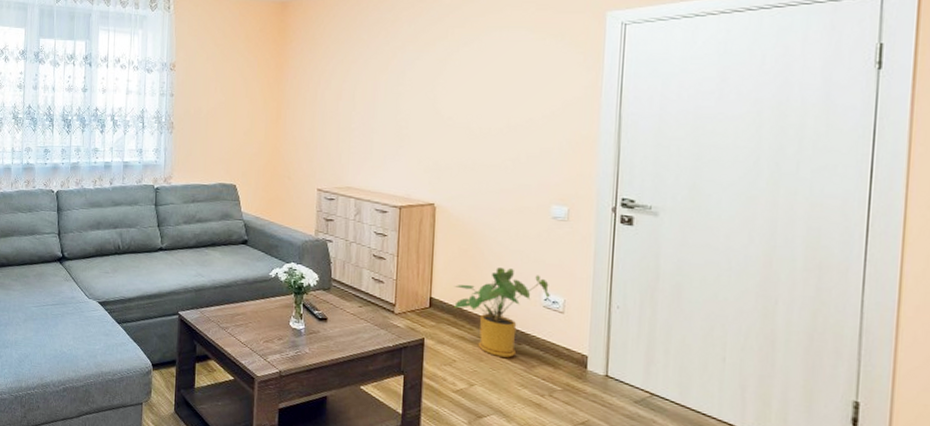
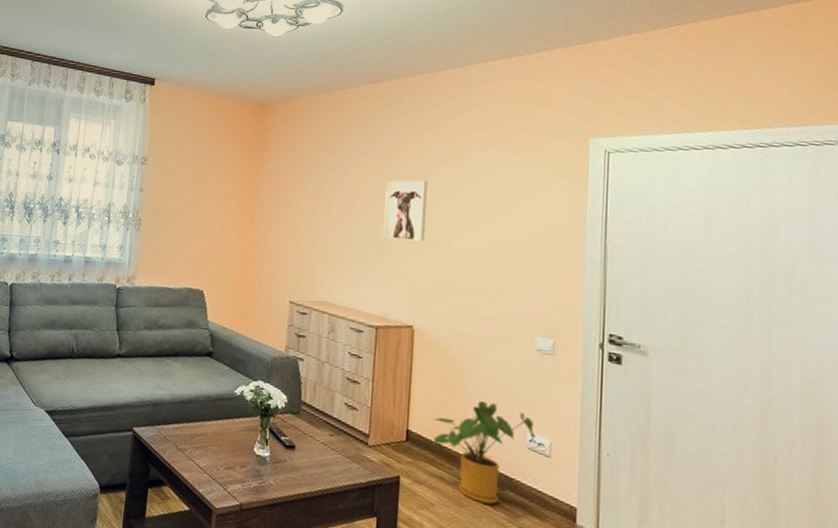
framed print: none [404,66,447,125] -> present [383,180,428,242]

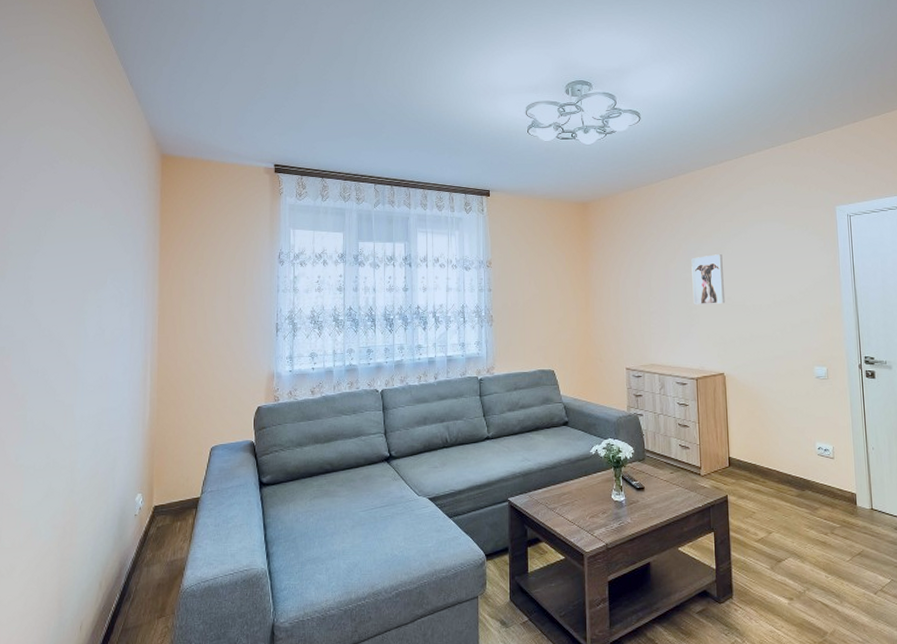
house plant: present [433,401,535,505] -> none [747,424,822,504]

